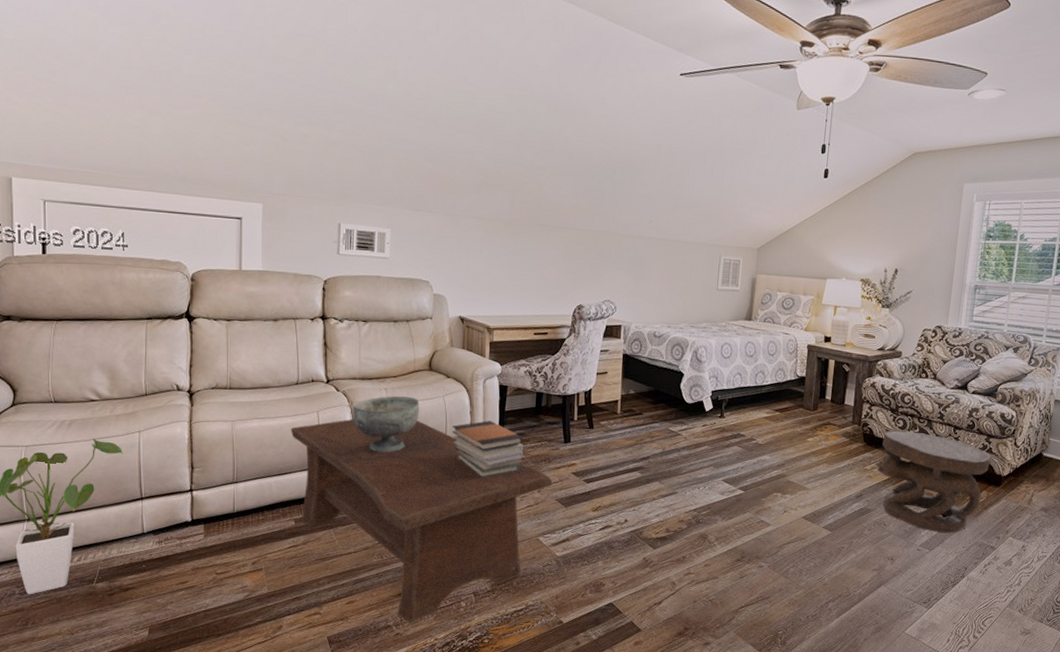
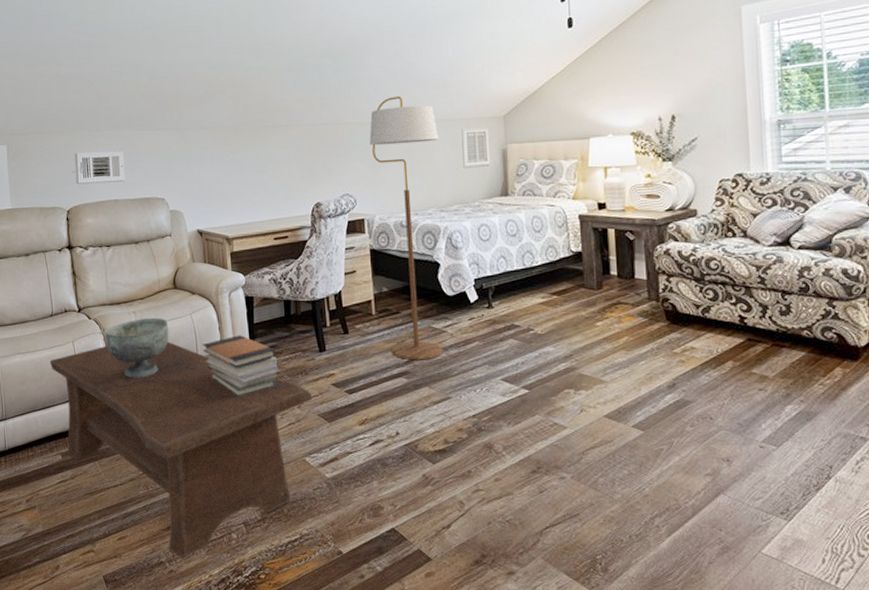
floor lamp: none [631,215,699,458] -> present [369,96,443,361]
carved stool: present [874,430,992,533] -> none [685,302,840,423]

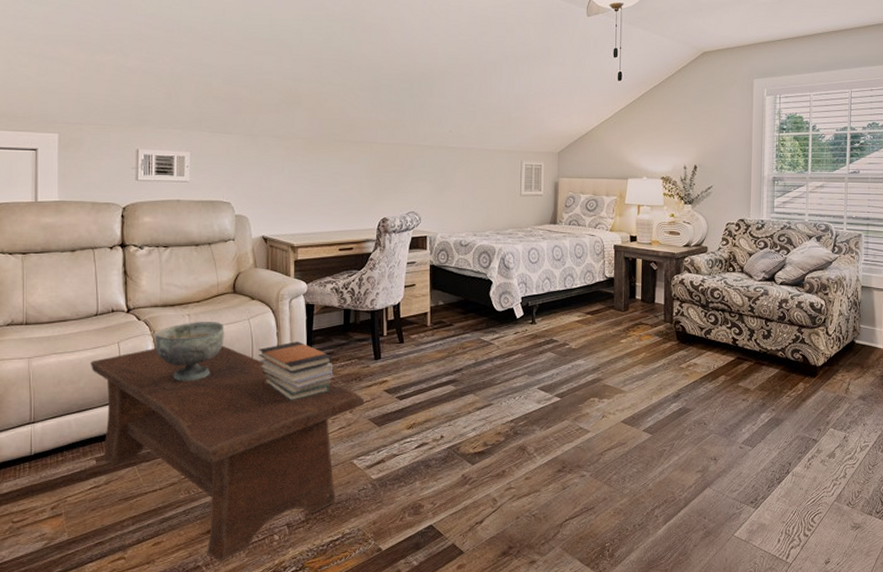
floor lamp: present [369,96,443,361] -> none [437,125,500,370]

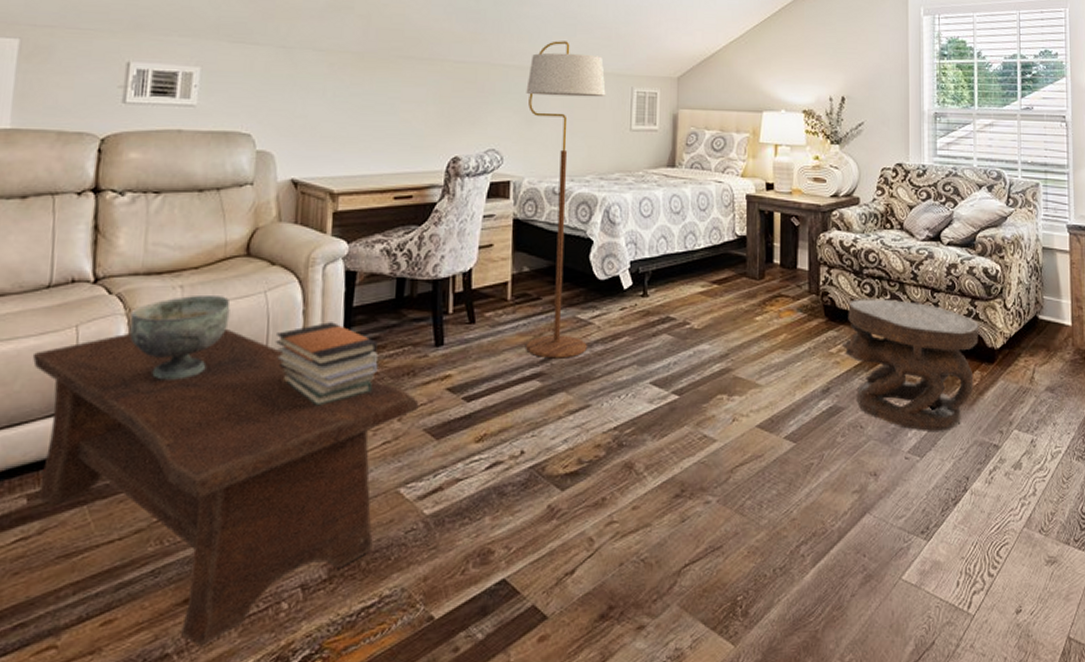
floor lamp: none [437,125,500,370] -> present [526,41,606,359]
carved stool: none [690,326,805,428] -> present [841,299,980,431]

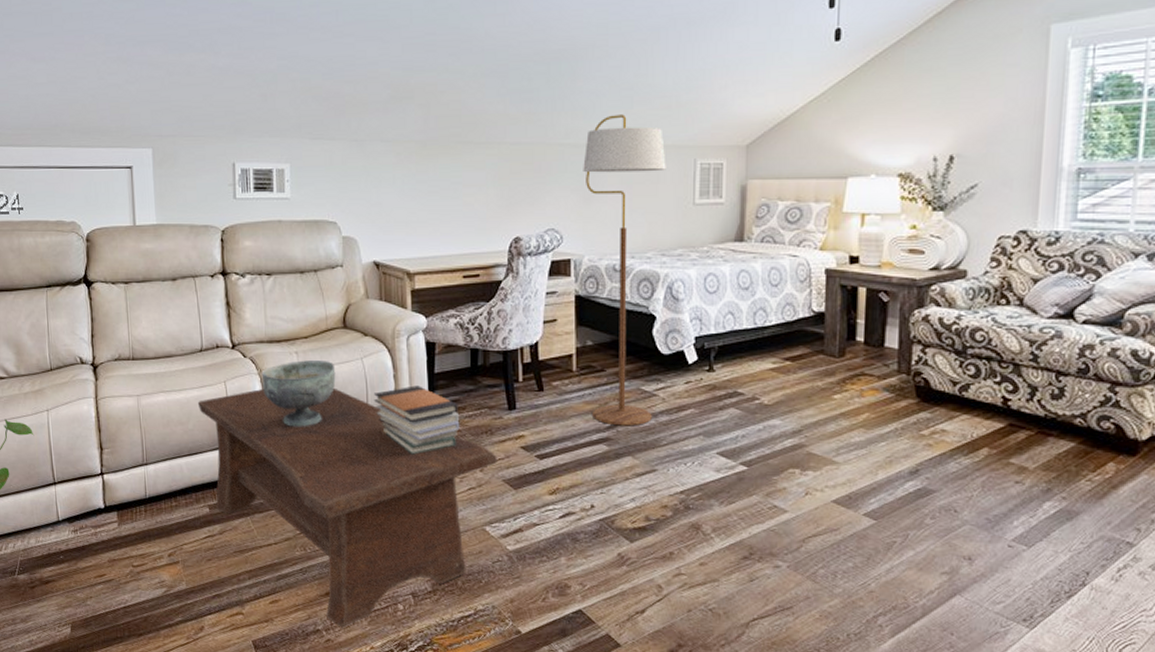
carved stool: present [841,299,980,431] -> none [935,380,1120,523]

